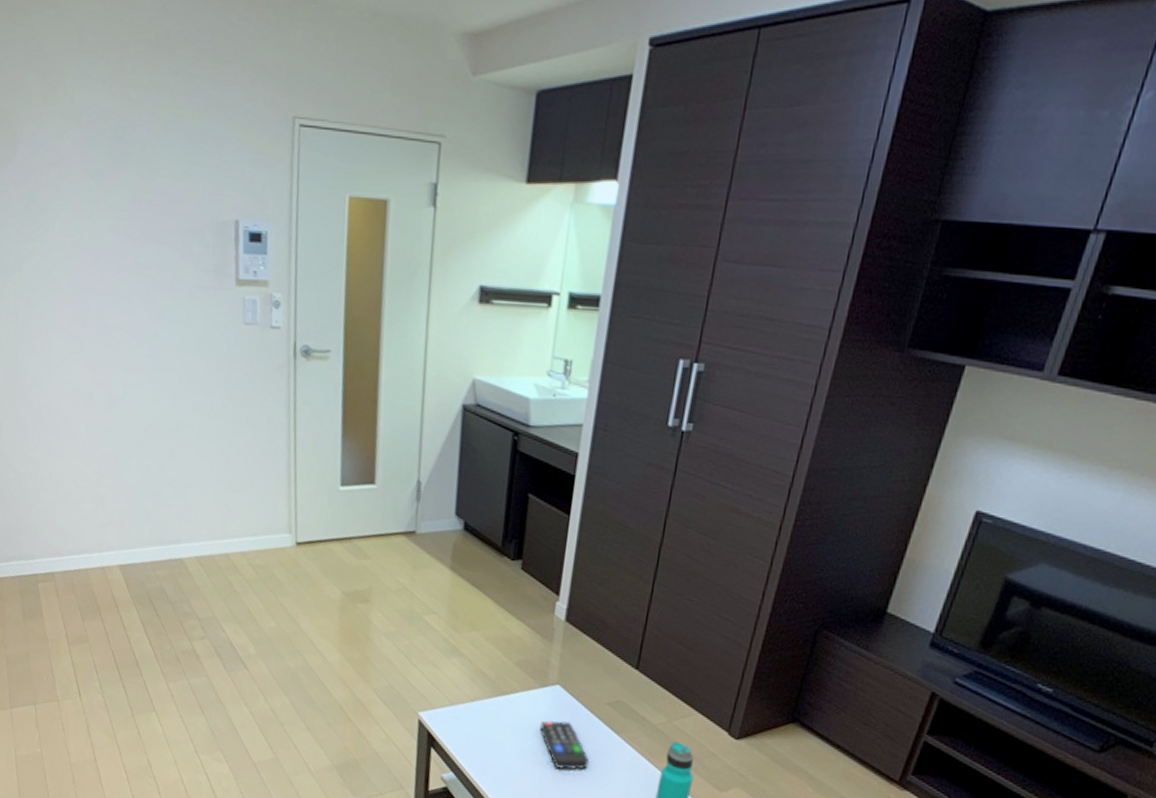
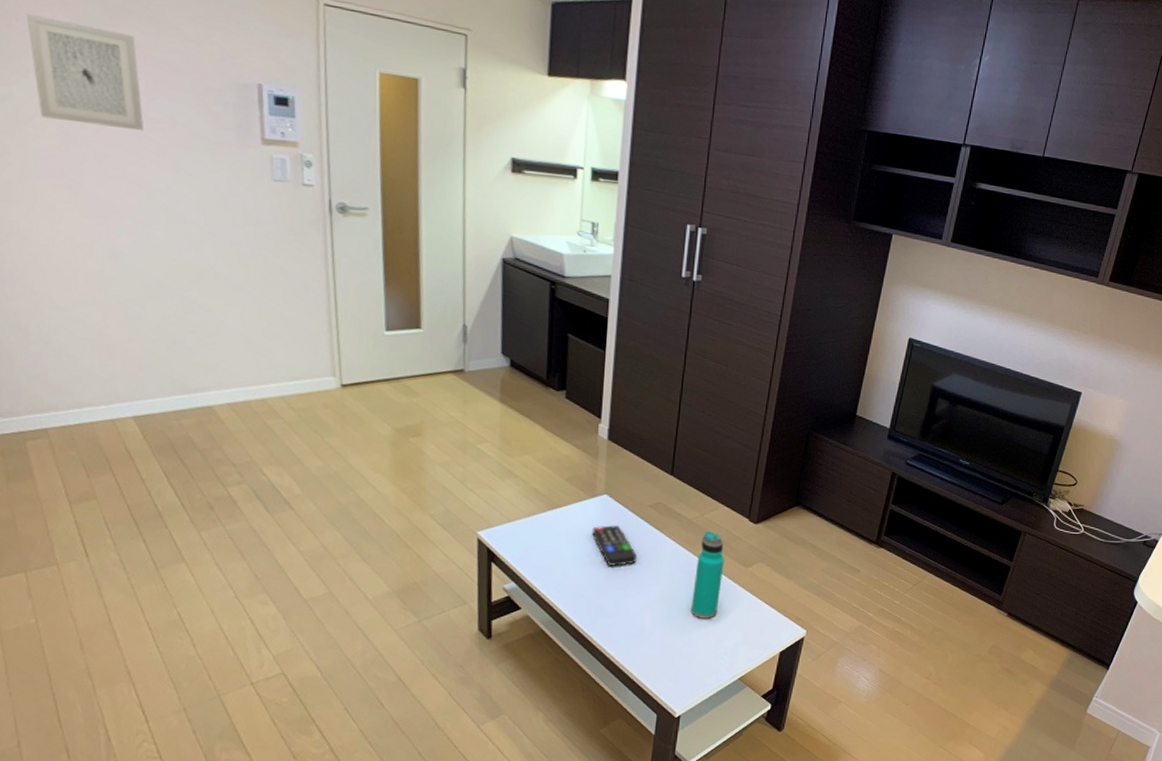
wall art: none [48,168,137,279] -> present [26,14,145,131]

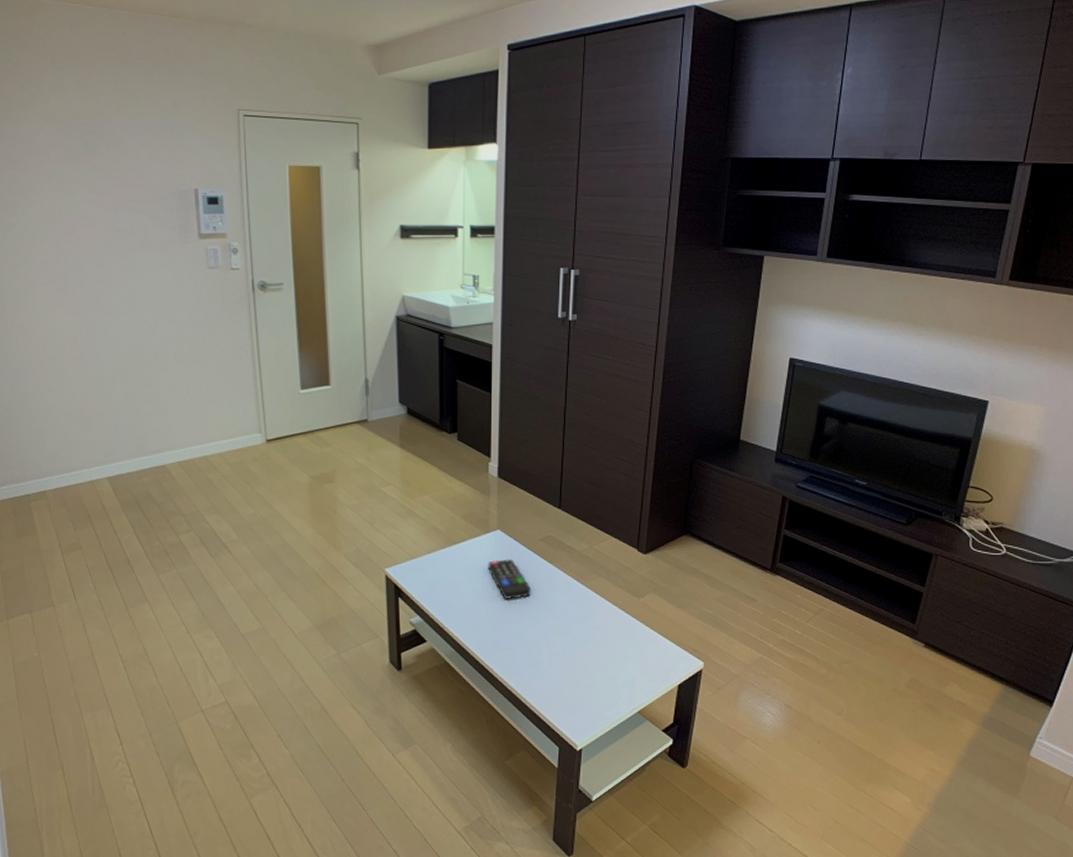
wall art: present [26,14,145,131] -> none [28,157,112,239]
water bottle: present [690,531,725,619] -> none [585,563,616,651]

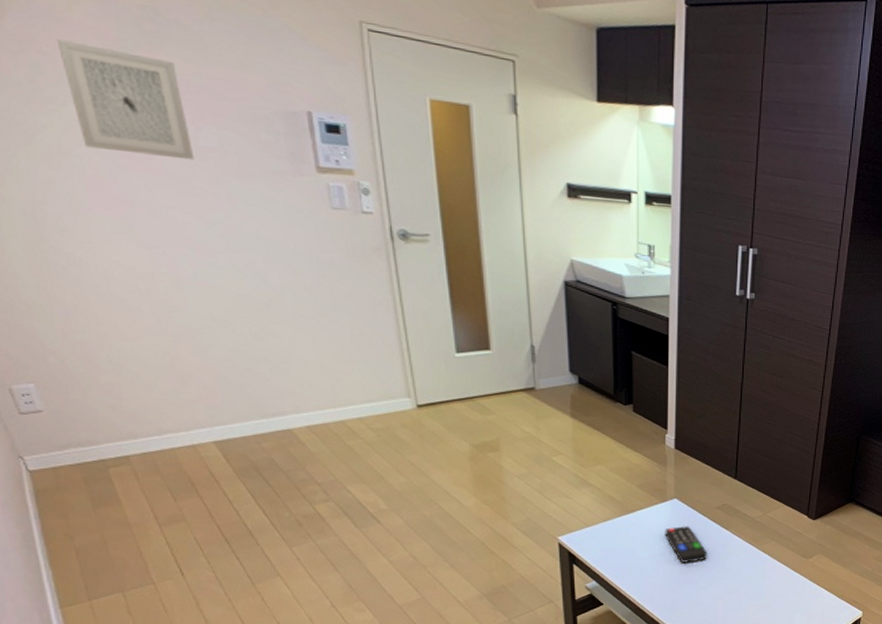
wall art: none [28,157,112,239] -> present [56,39,195,160]

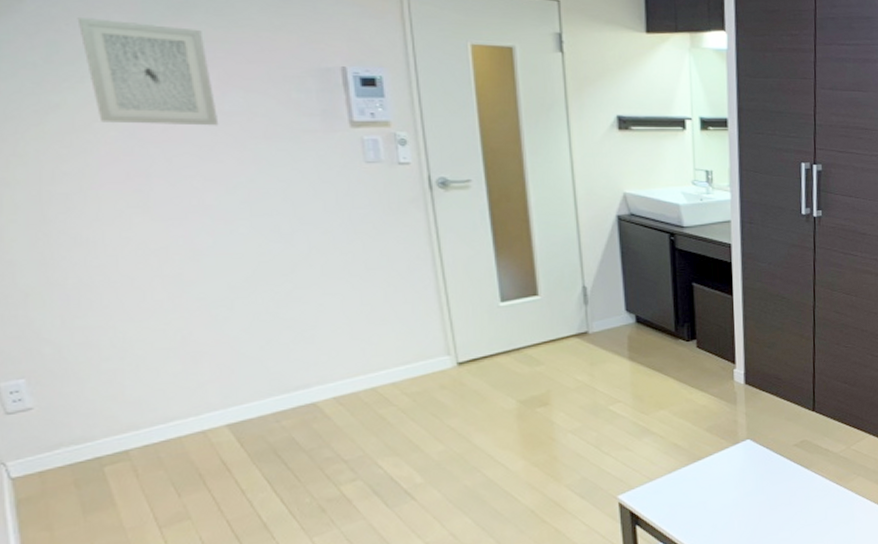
remote control: present [665,526,708,563] -> none [738,469,789,512]

